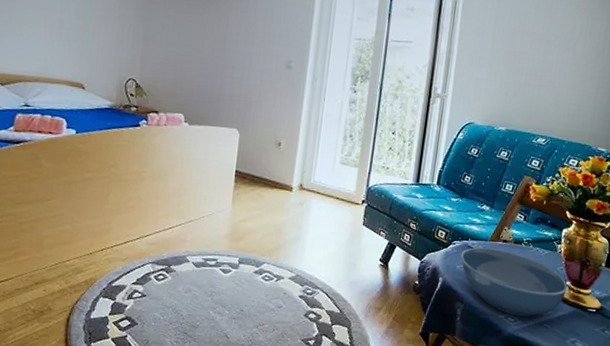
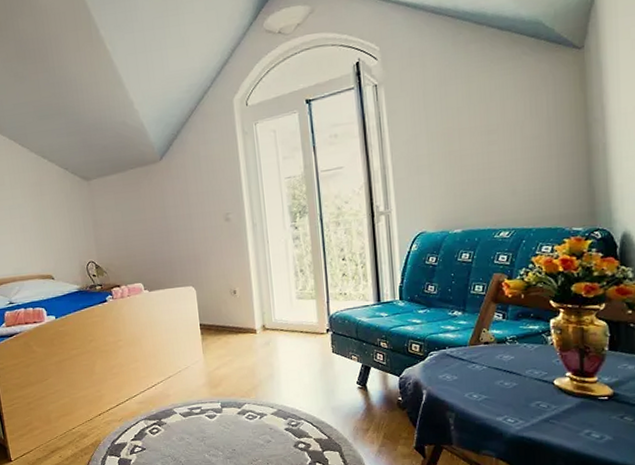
bowl: present [460,247,568,317] -> none [440,352,569,417]

